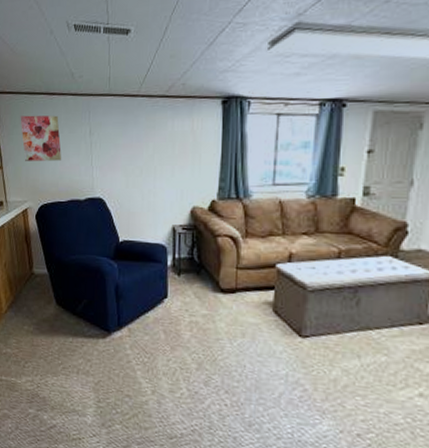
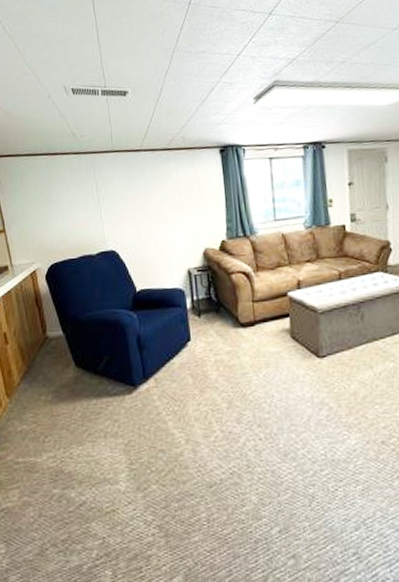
wall art: present [20,115,62,161] -> none [22,174,70,222]

